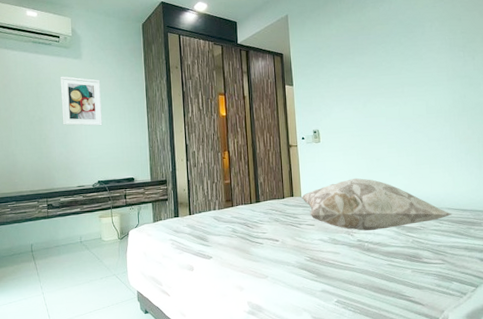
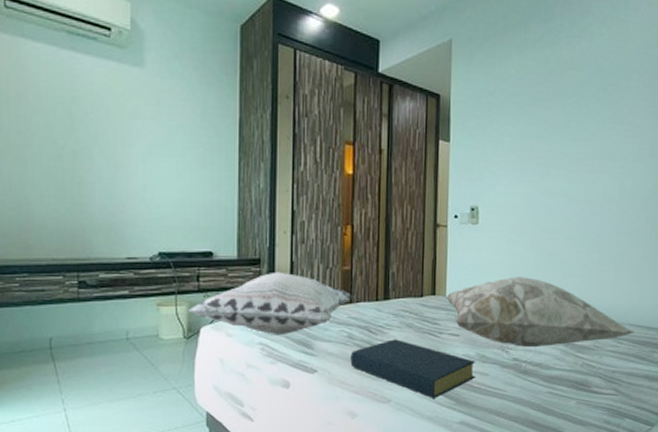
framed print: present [60,76,103,126] -> none [108,90,171,172]
decorative pillow: none [120,188,235,233] -> present [188,271,355,336]
hardback book: none [235,231,330,273] -> present [350,339,476,398]

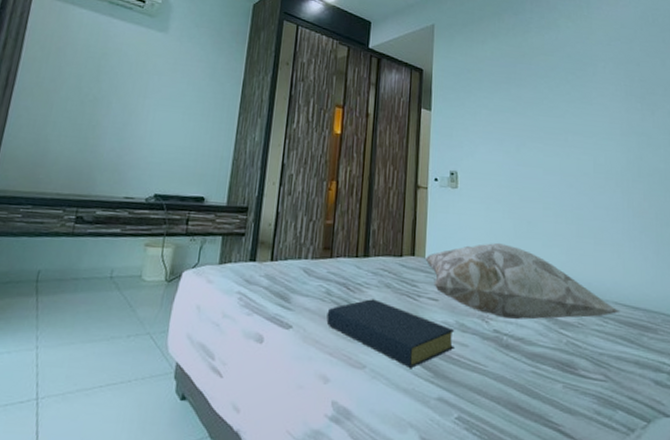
decorative pillow: present [188,271,355,336] -> none [173,220,335,286]

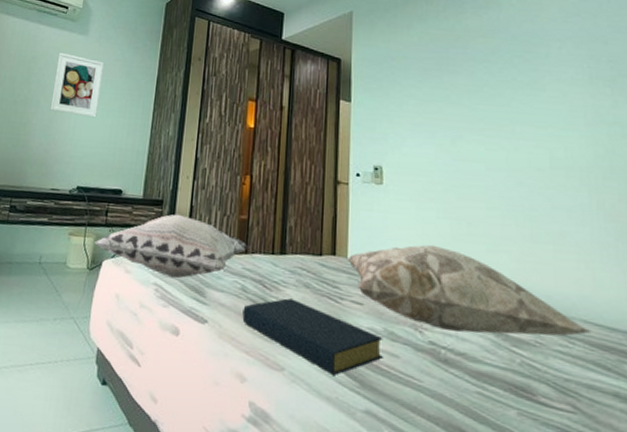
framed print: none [123,49,185,122] -> present [50,52,104,118]
decorative pillow: none [173,220,335,286] -> present [94,214,250,279]

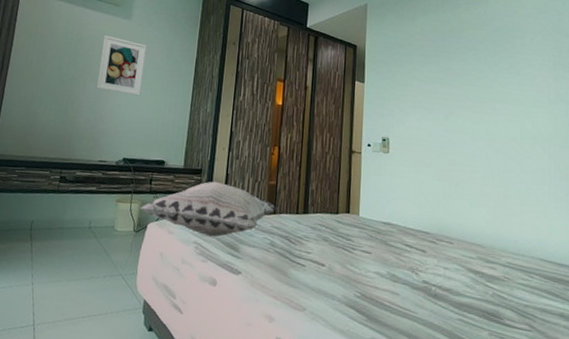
hardback book: present [242,298,383,375] -> none [271,250,387,312]
decorative pillow: present [347,244,592,337] -> none [359,202,546,273]

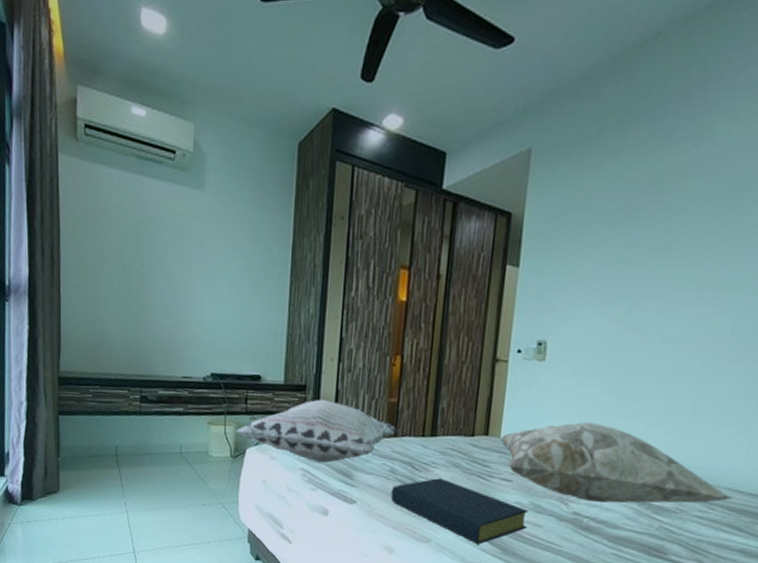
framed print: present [96,35,147,96] -> none [169,213,227,295]
hardback book: none [271,250,387,312] -> present [390,478,529,544]
decorative pillow: none [359,202,546,273] -> present [500,421,733,504]

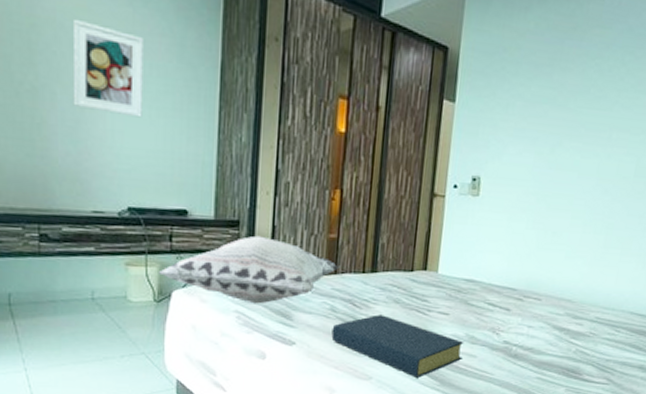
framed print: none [169,213,227,295] -> present [72,18,143,118]
decorative pillow: present [500,421,733,504] -> none [438,254,635,331]

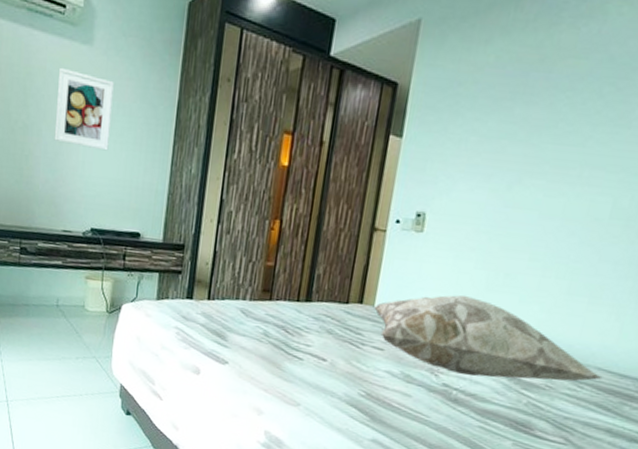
decorative pillow: present [159,235,340,304] -> none [113,259,275,323]
hardback book: present [331,314,464,378] -> none [262,343,399,411]
decorative pillow: none [438,254,635,331] -> present [374,295,603,382]

